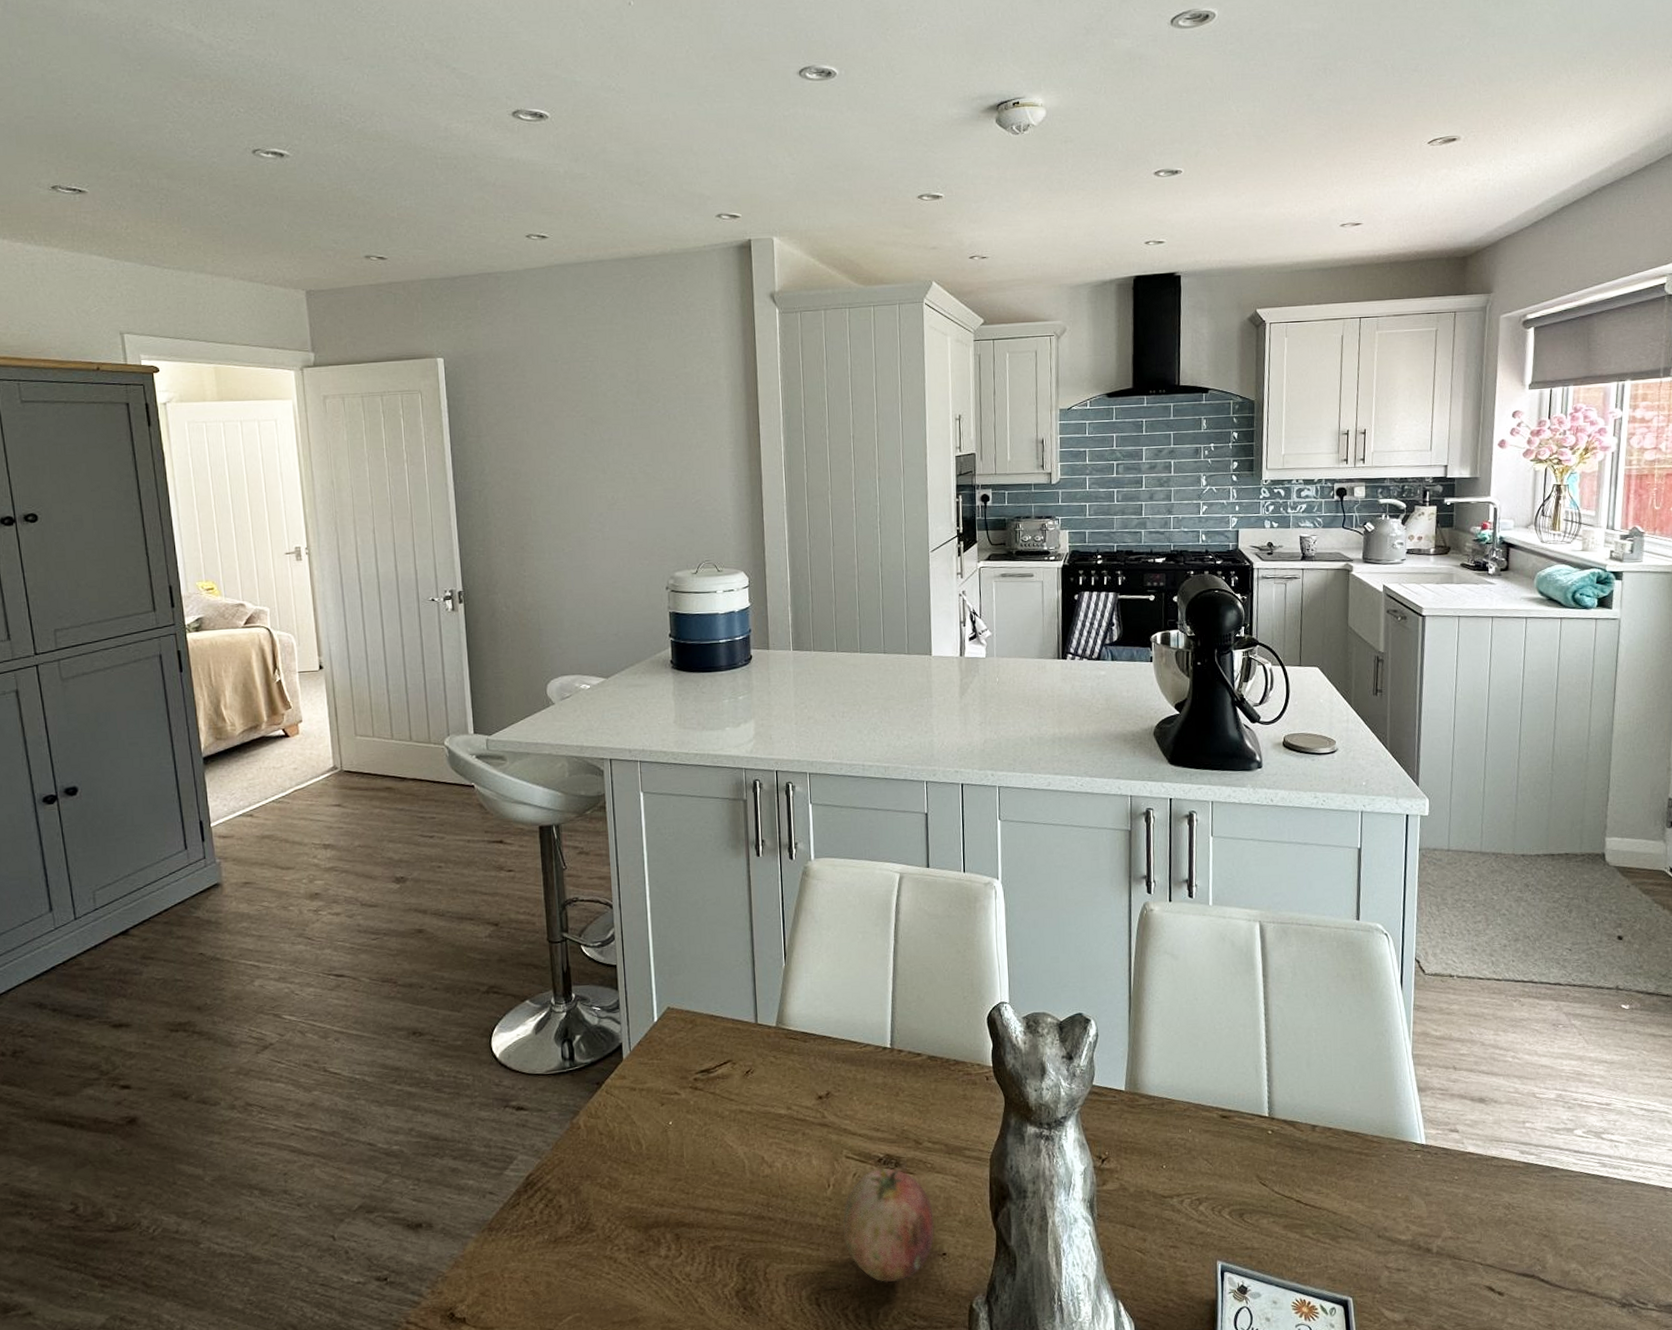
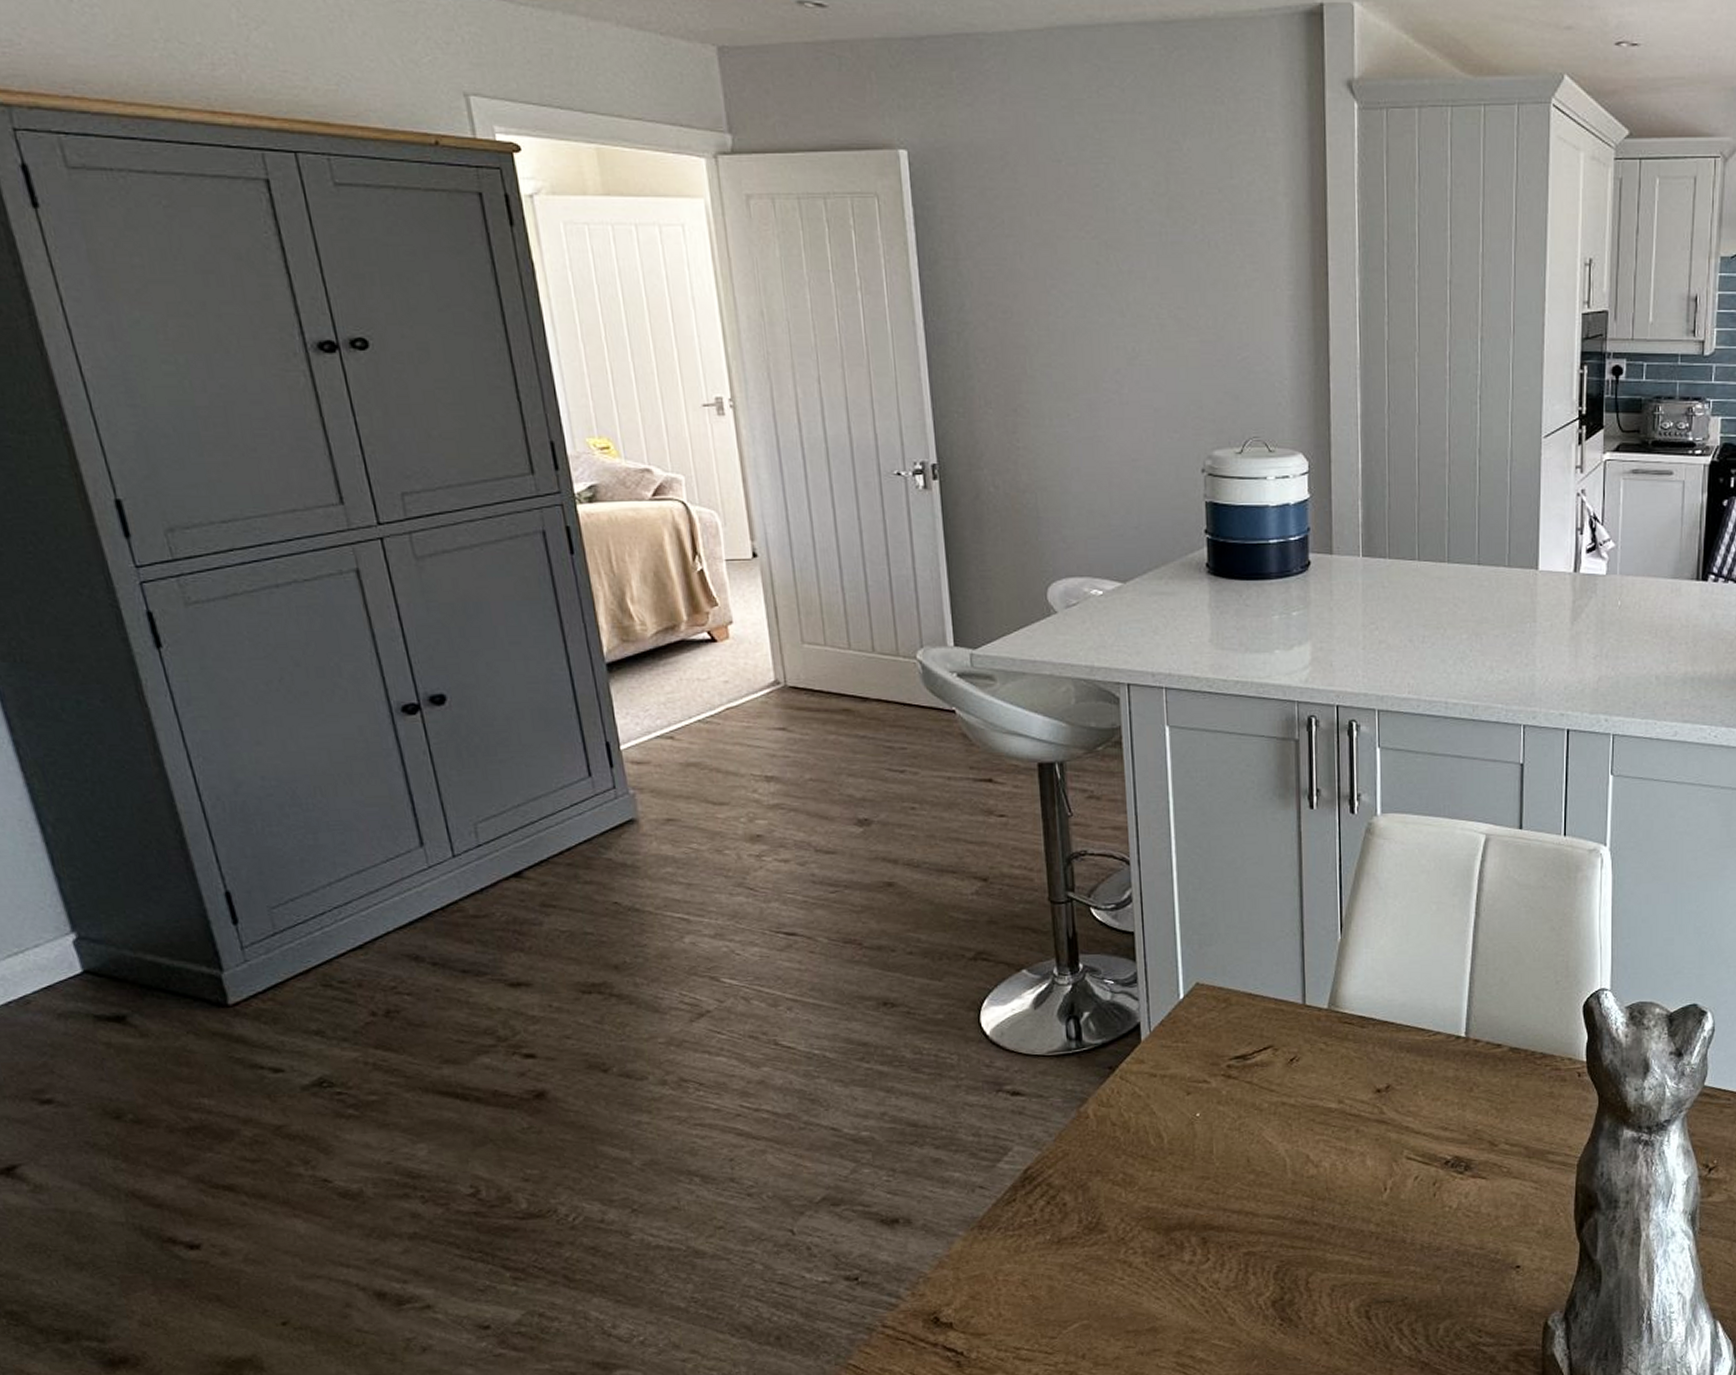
fruit: present [843,1168,935,1283] -> none [1401,1171,1509,1296]

